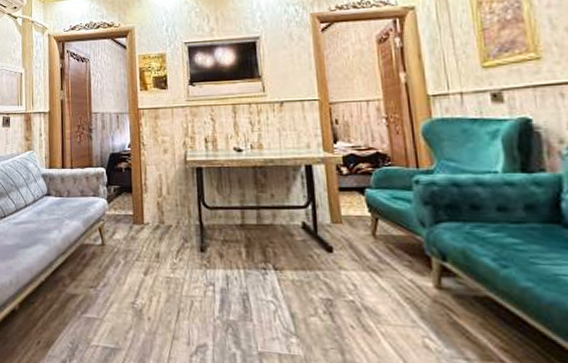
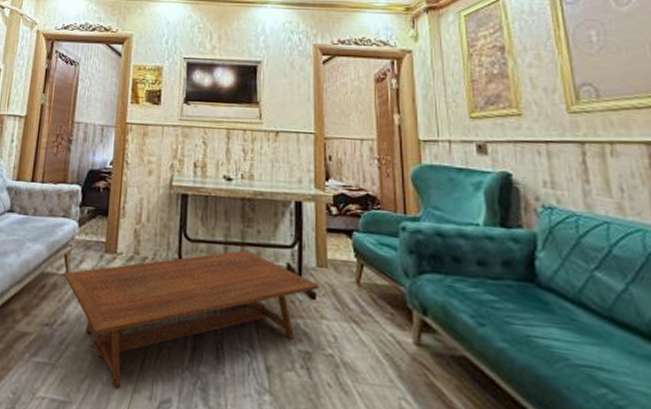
coffee table: none [100,213,335,338] -> present [64,250,319,391]

